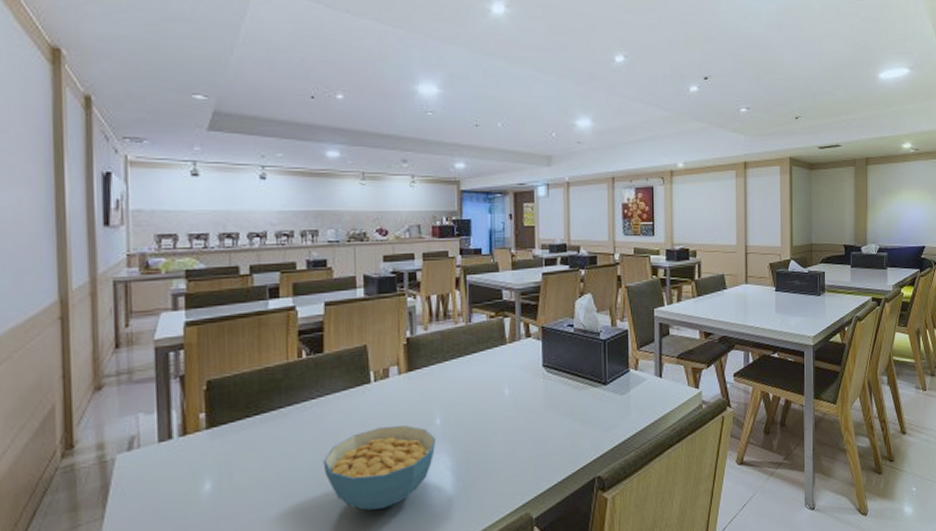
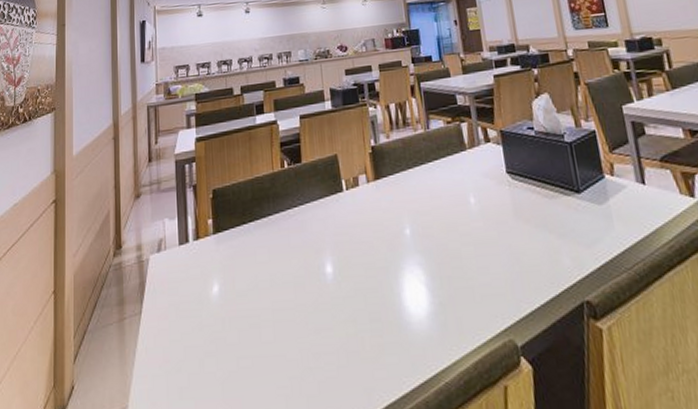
cereal bowl: present [323,425,437,511] -> none [307,235,408,323]

